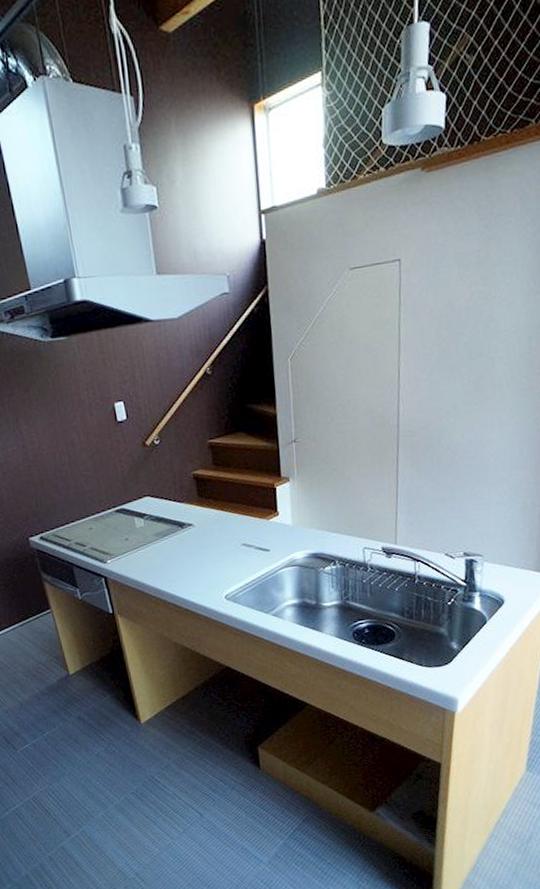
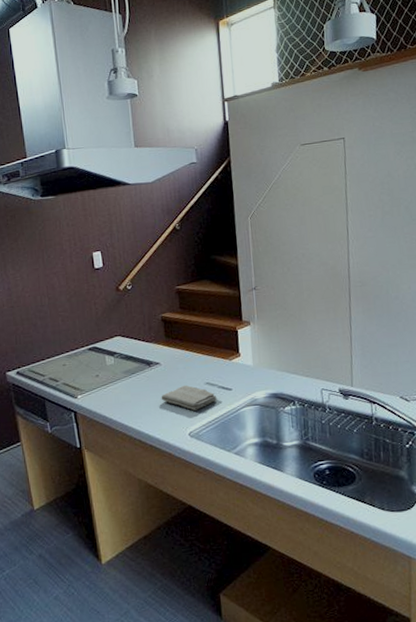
washcloth: none [195,546,255,573] -> present [161,385,217,411]

